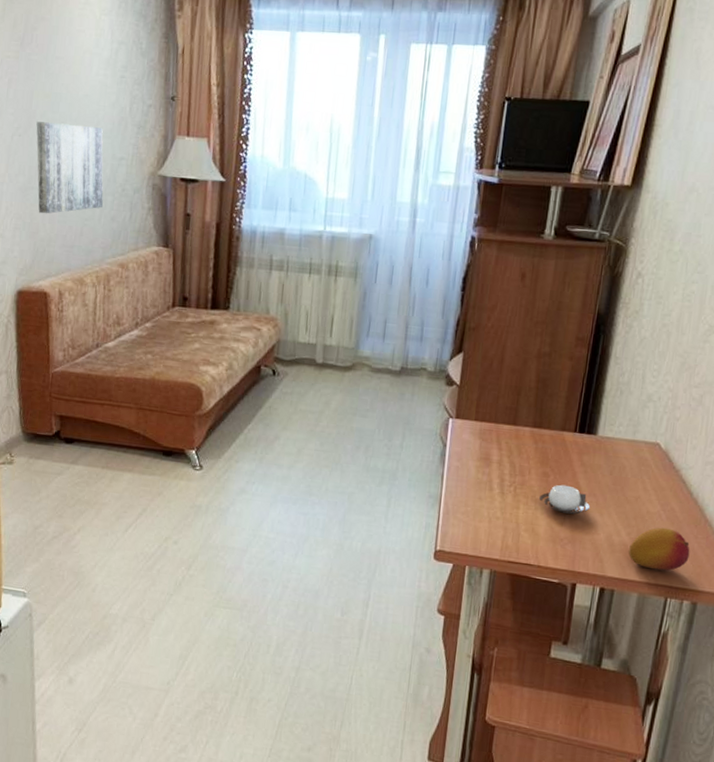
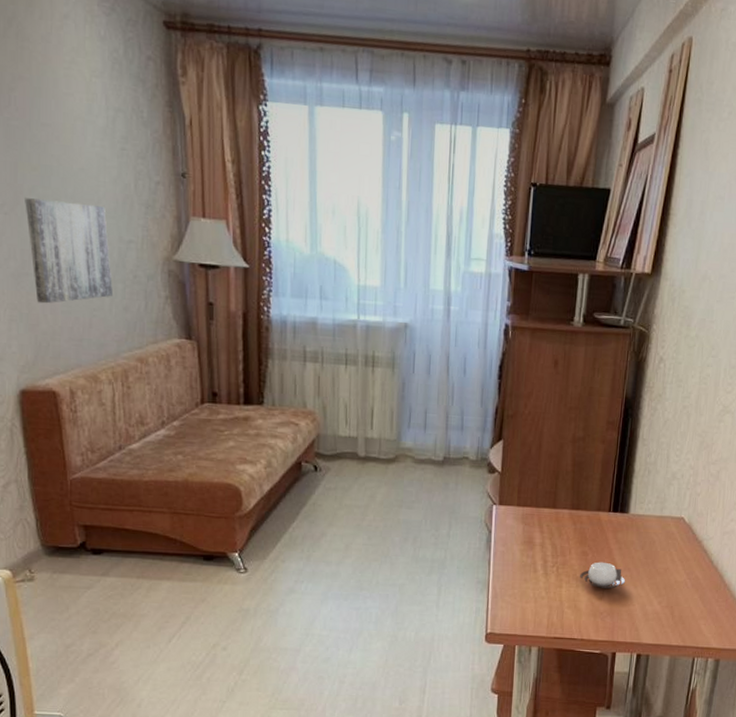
fruit: present [628,527,690,571] -> none [660,594,713,634]

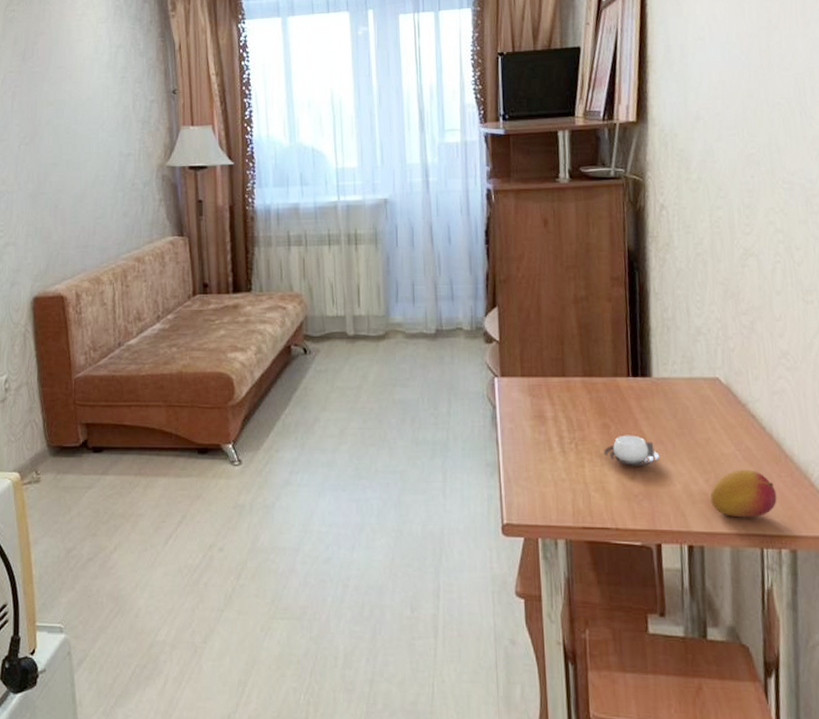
wall art: present [25,198,114,304] -> none [42,127,115,218]
fruit: none [660,594,713,634] -> present [710,469,777,518]

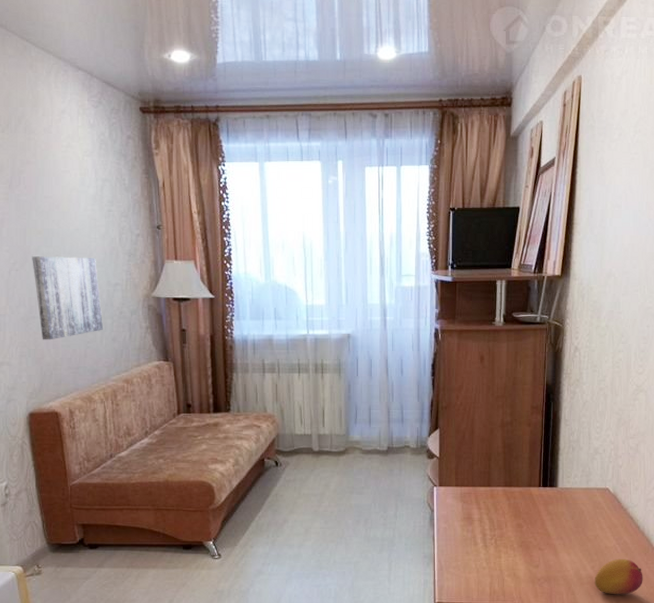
wall art: none [42,127,115,218] -> present [32,256,104,340]
cup: present [604,435,660,466] -> none [517,532,559,557]

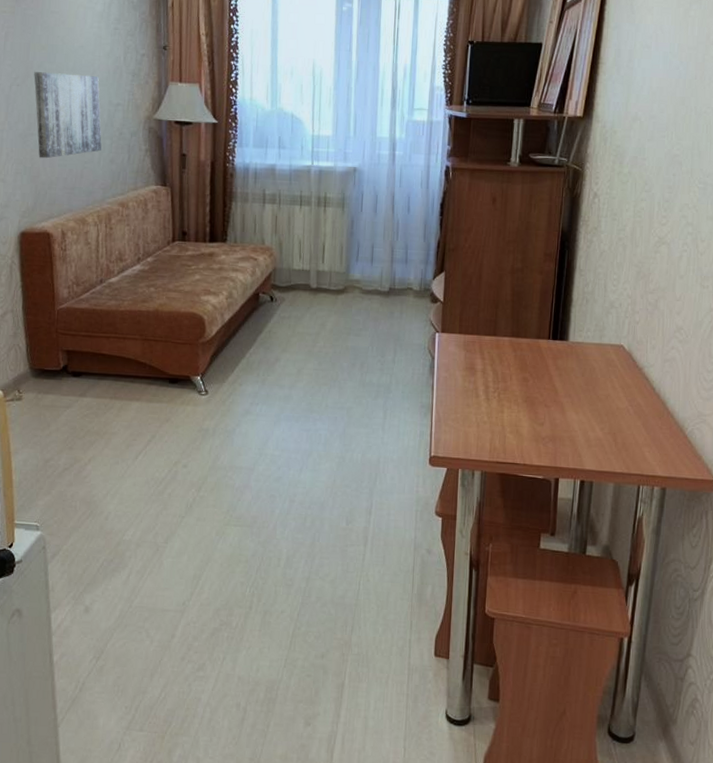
fruit: present [595,558,643,595] -> none [603,421,657,461]

